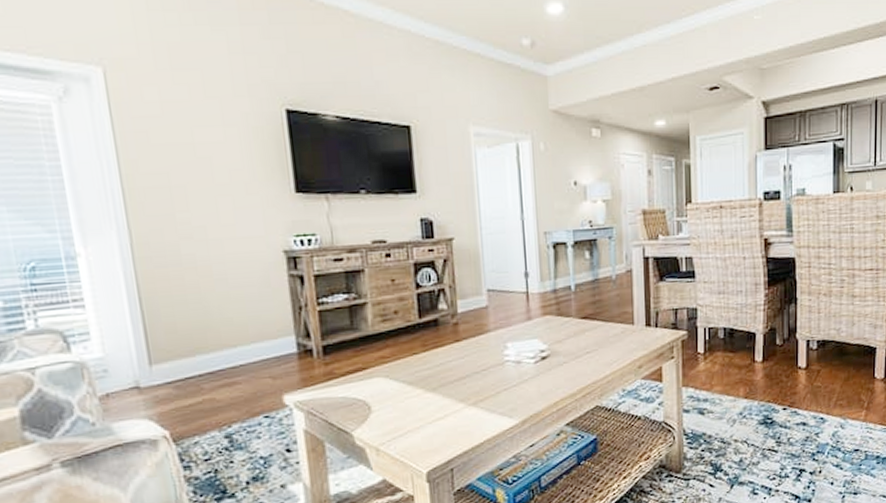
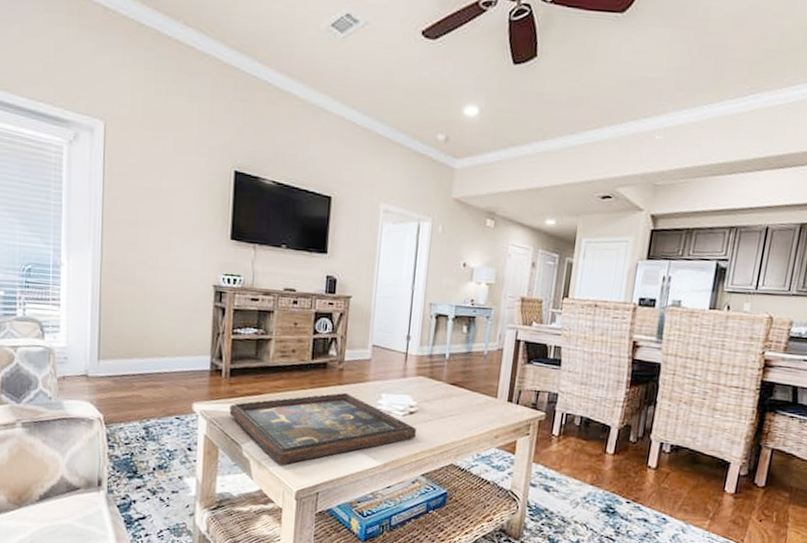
decorative tray: none [329,350,552,446] -> present [229,393,416,465]

